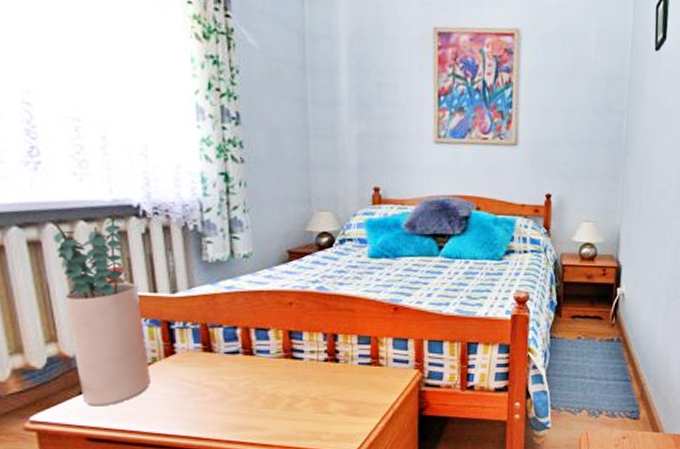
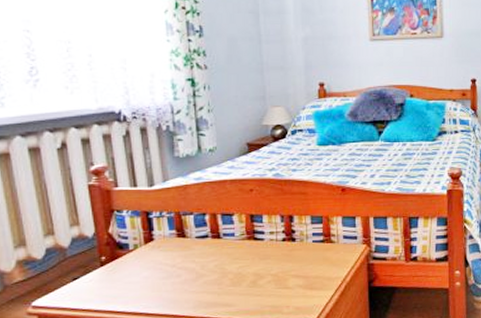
vase: present [53,208,152,407] -> none [50,115,134,291]

